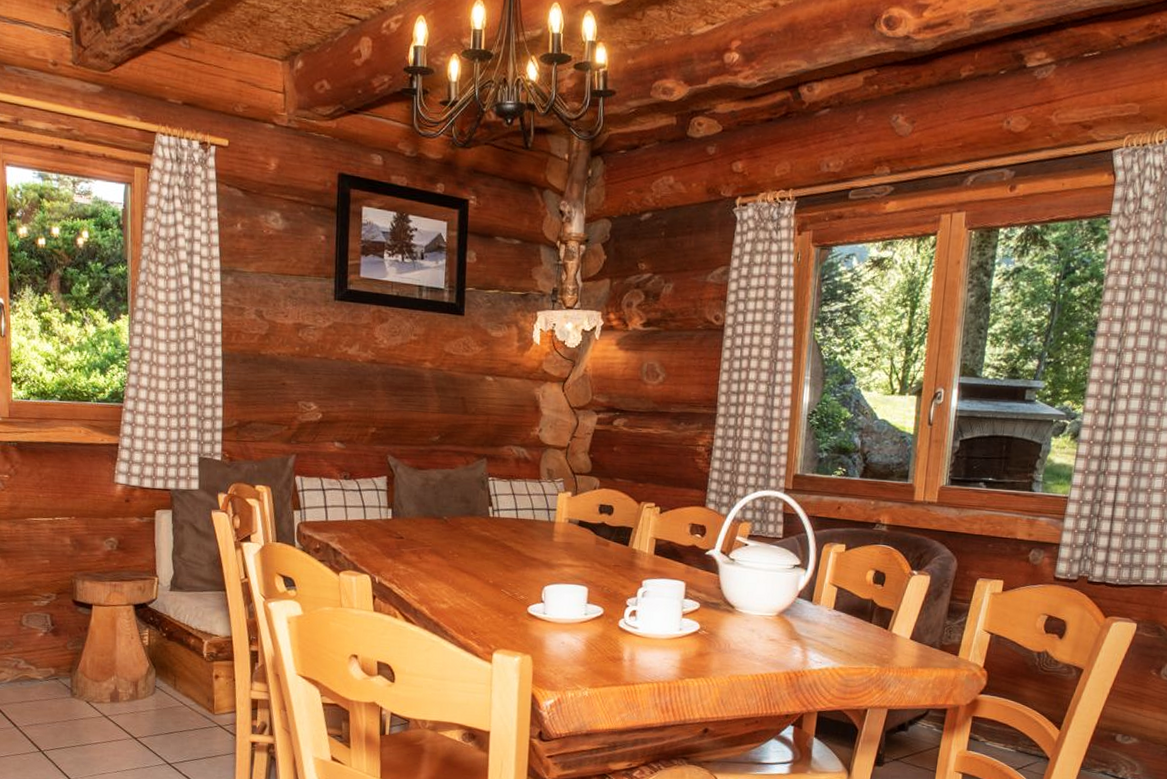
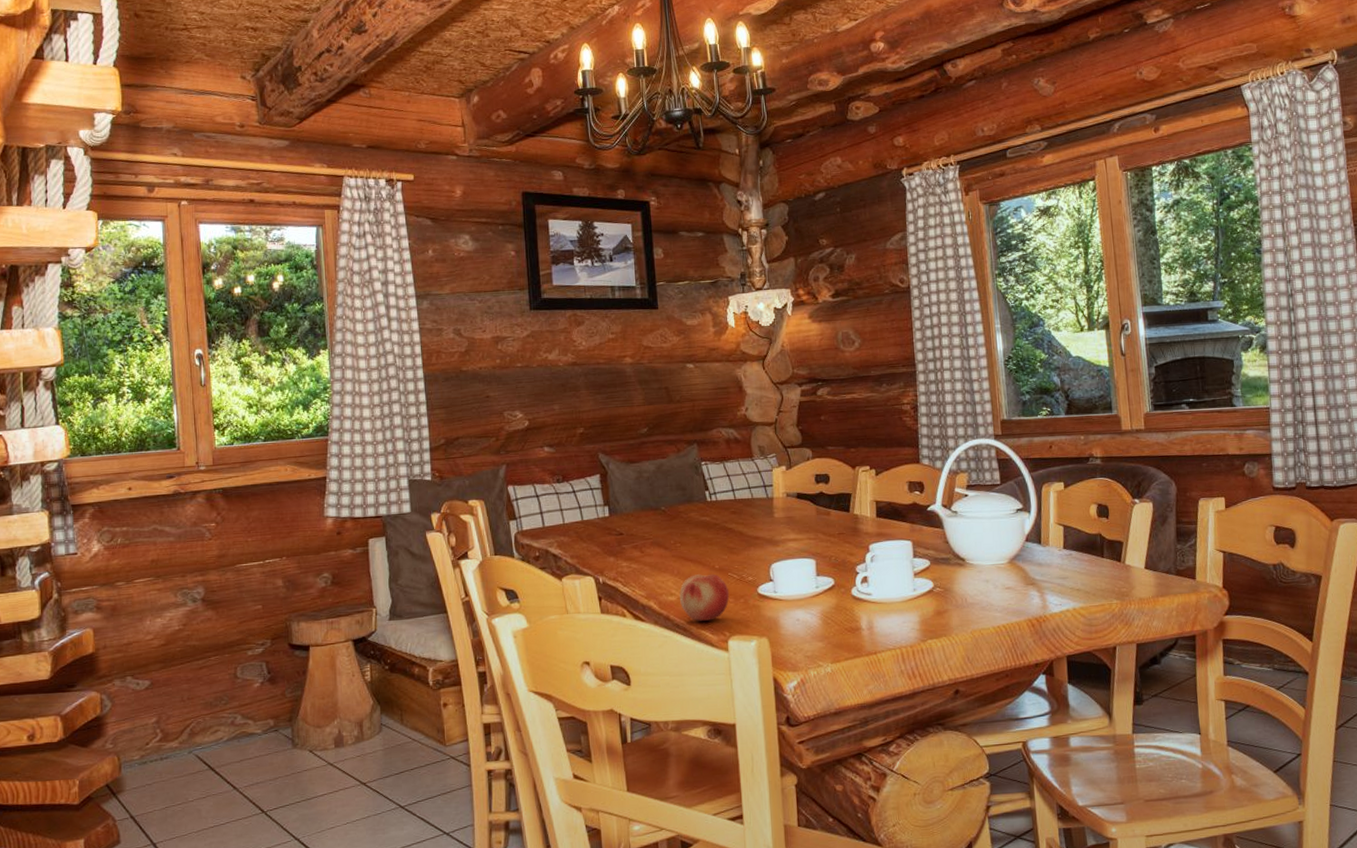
fruit: none [451,586,500,632] -> present [680,573,730,621]

